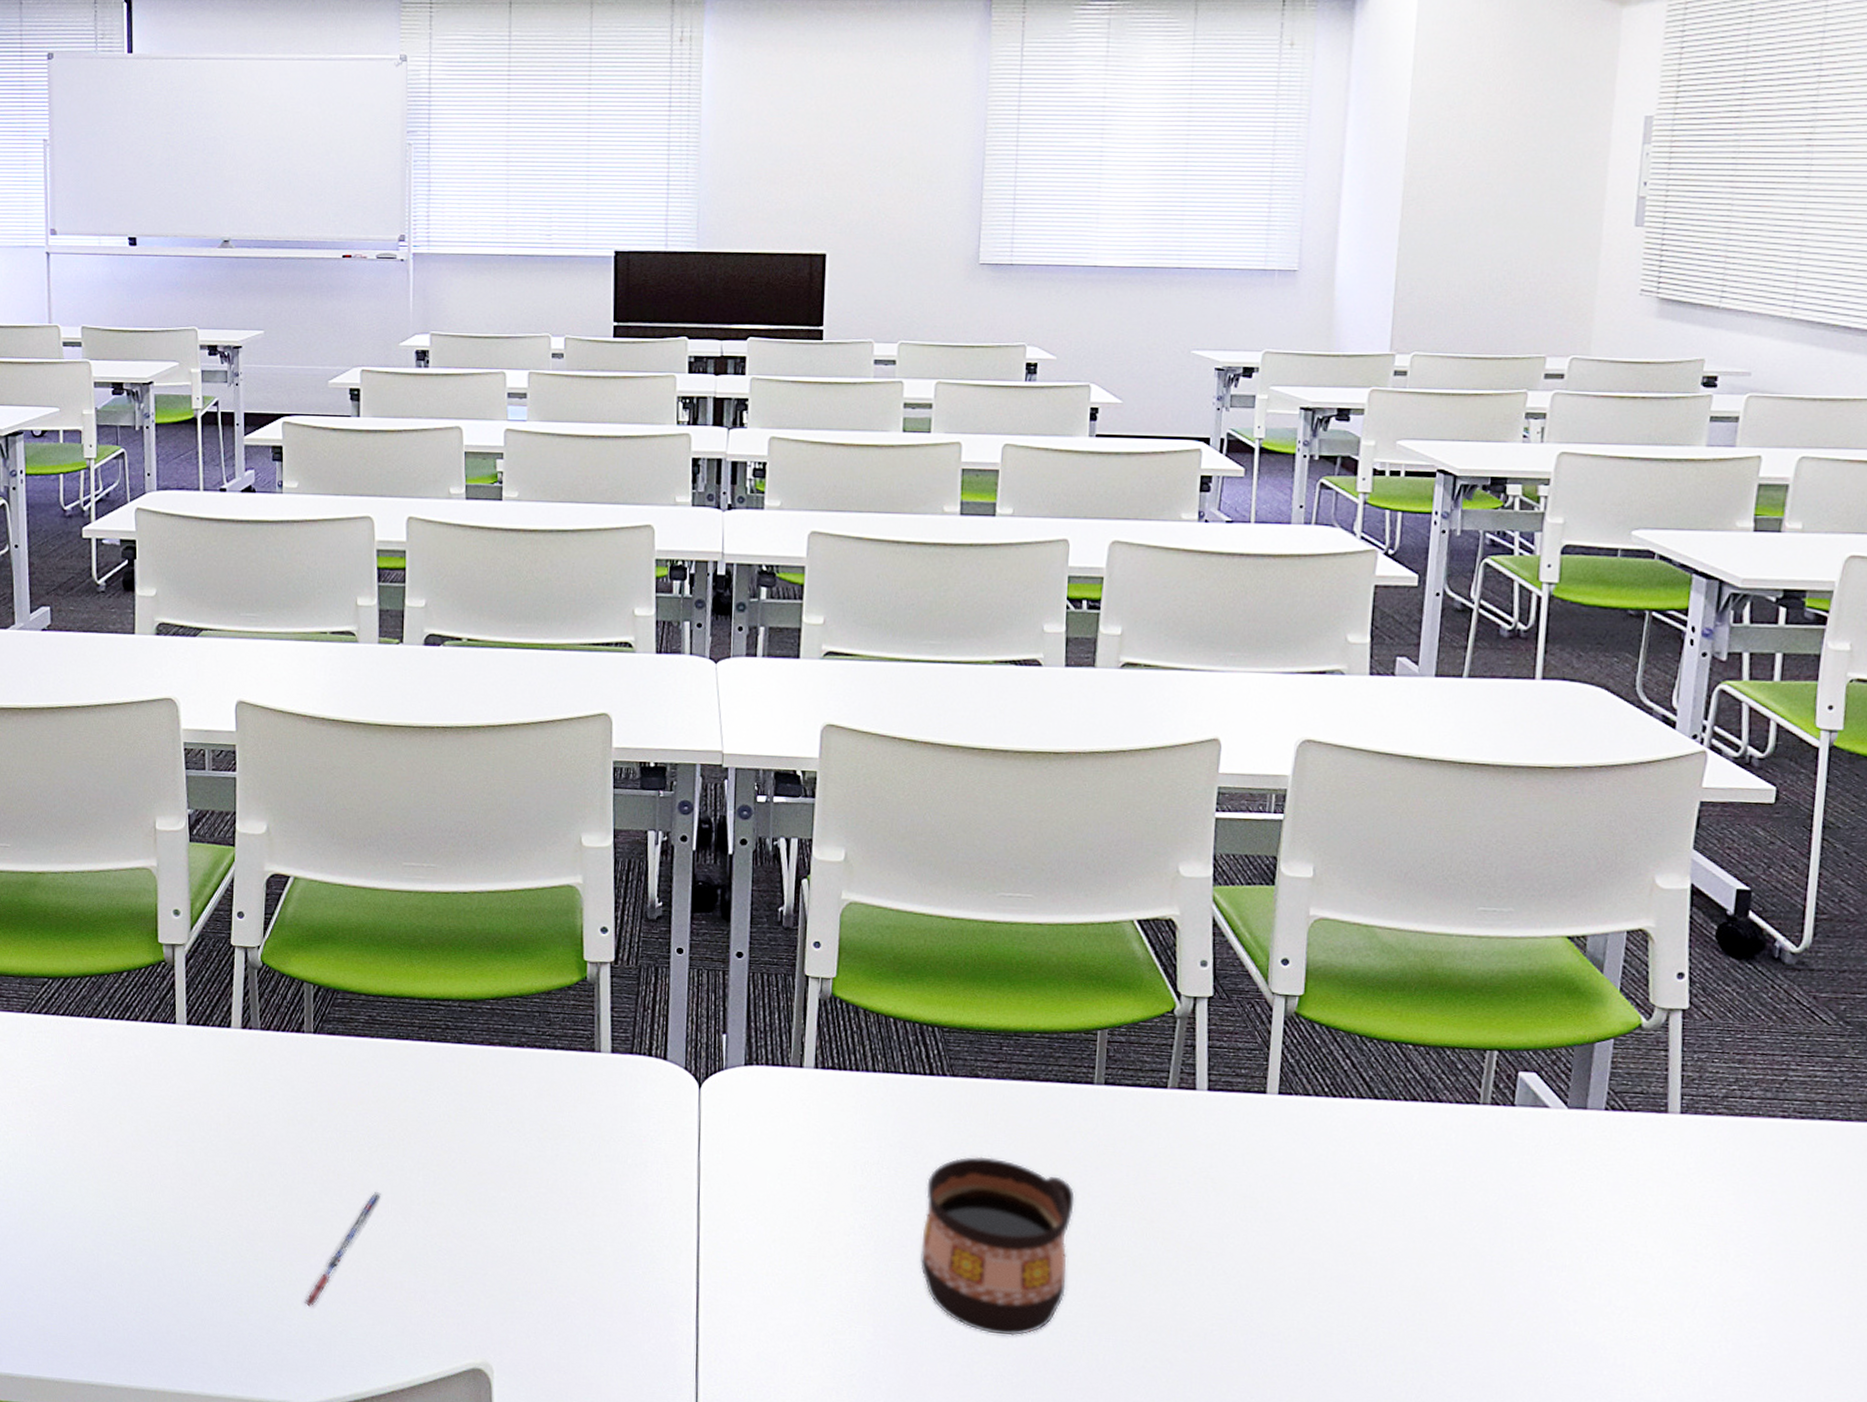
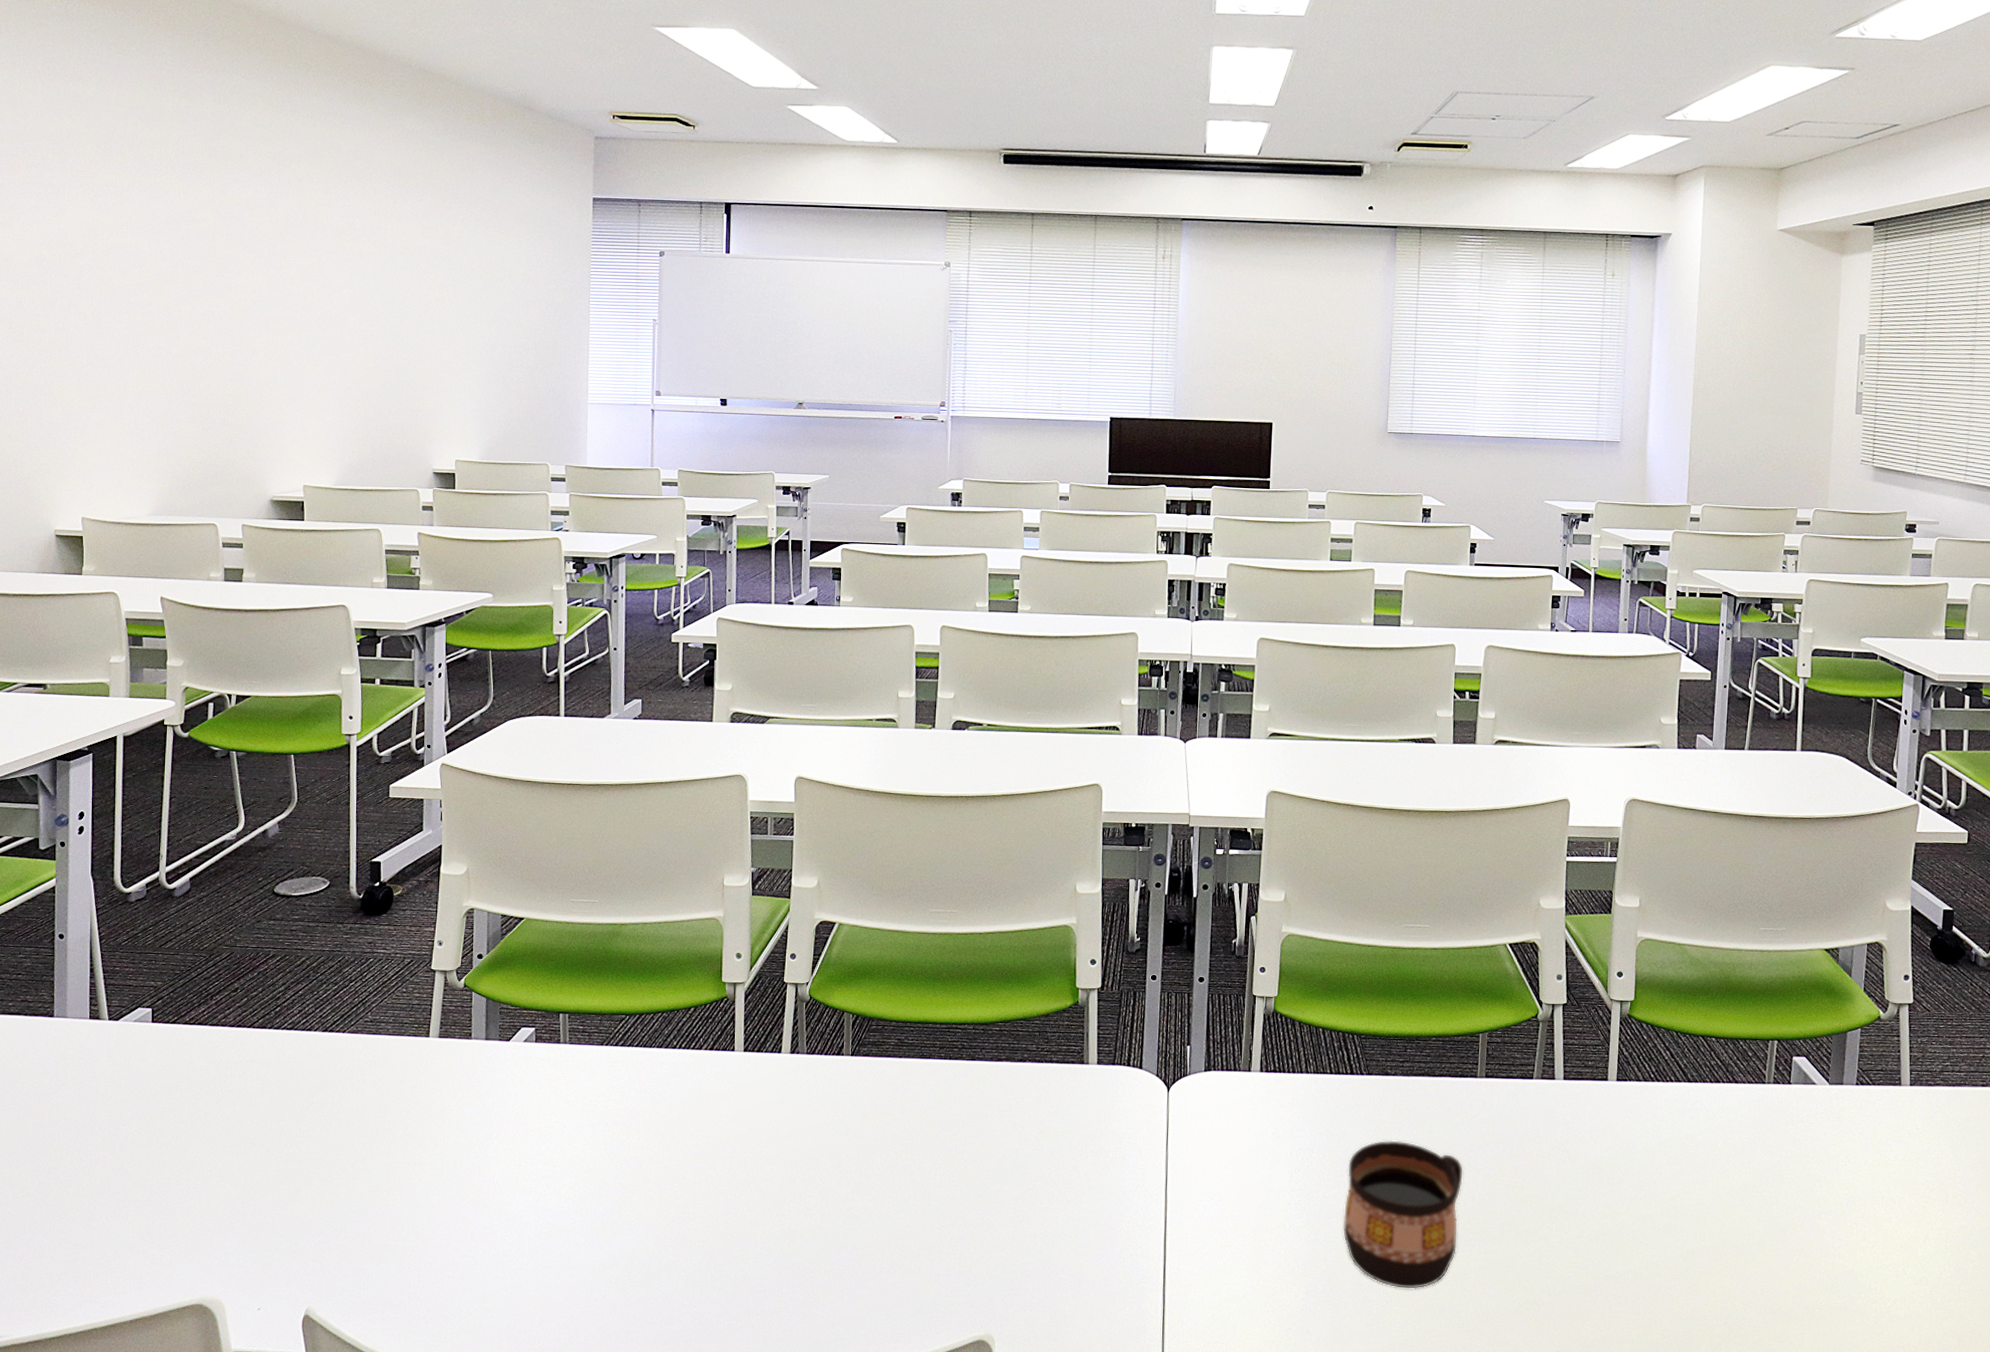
pen: present [305,1191,382,1307] -> none [836,1189,905,1294]

